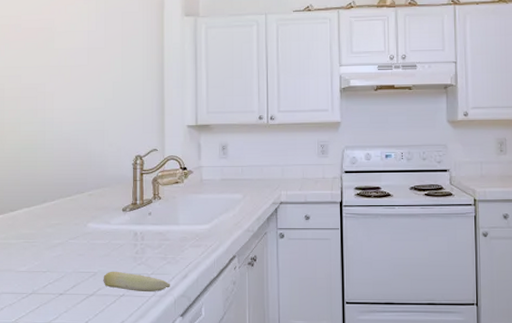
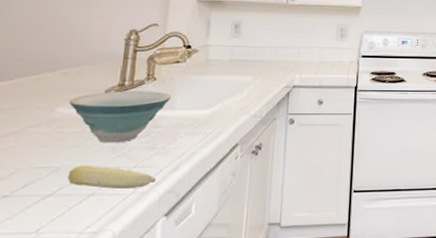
bowl: none [97,209,175,253] -> present [69,91,172,143]

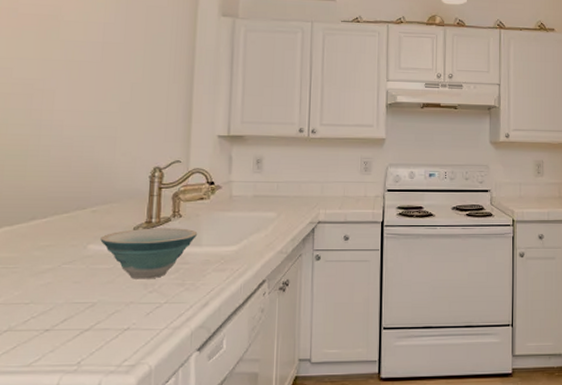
fruit: present [67,165,156,190] -> none [103,300,187,325]

